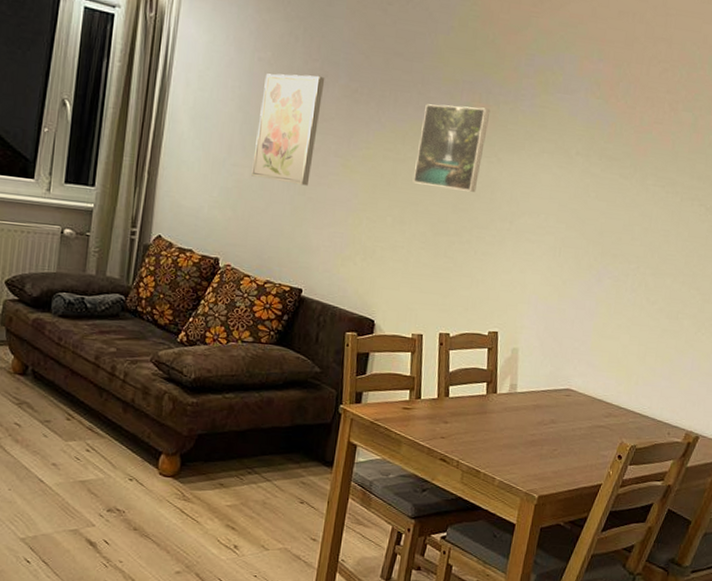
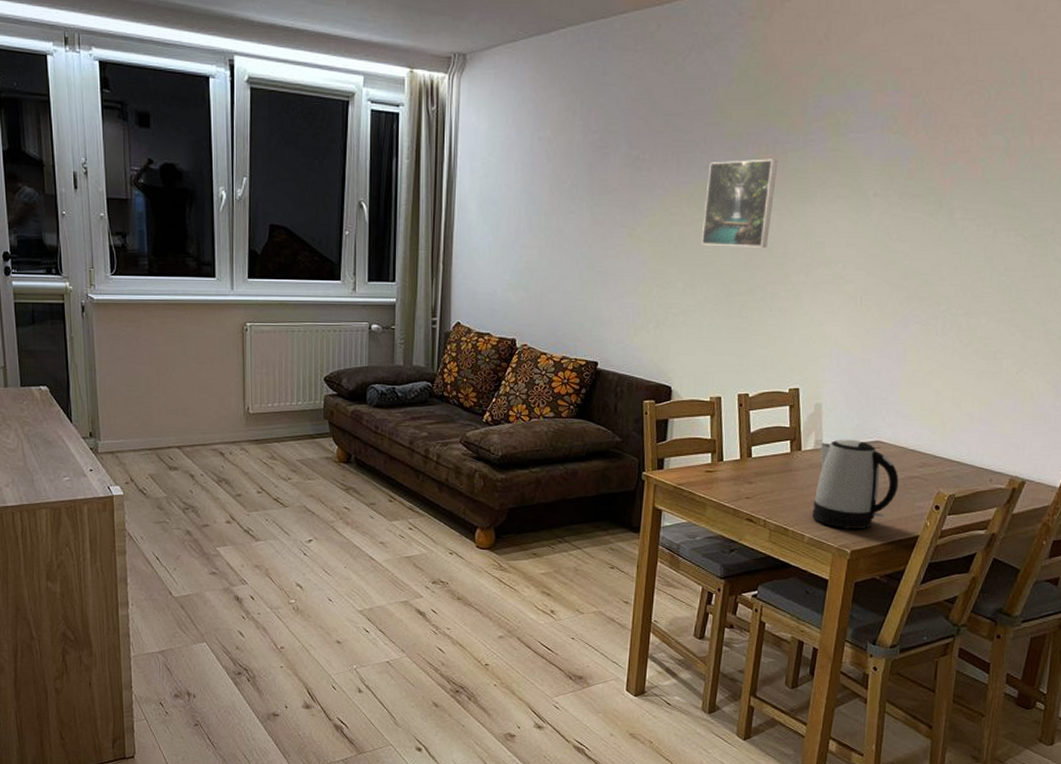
wall art: present [251,73,325,186] -> none [540,147,606,260]
kettle: none [503,384,587,475] -> present [812,439,899,529]

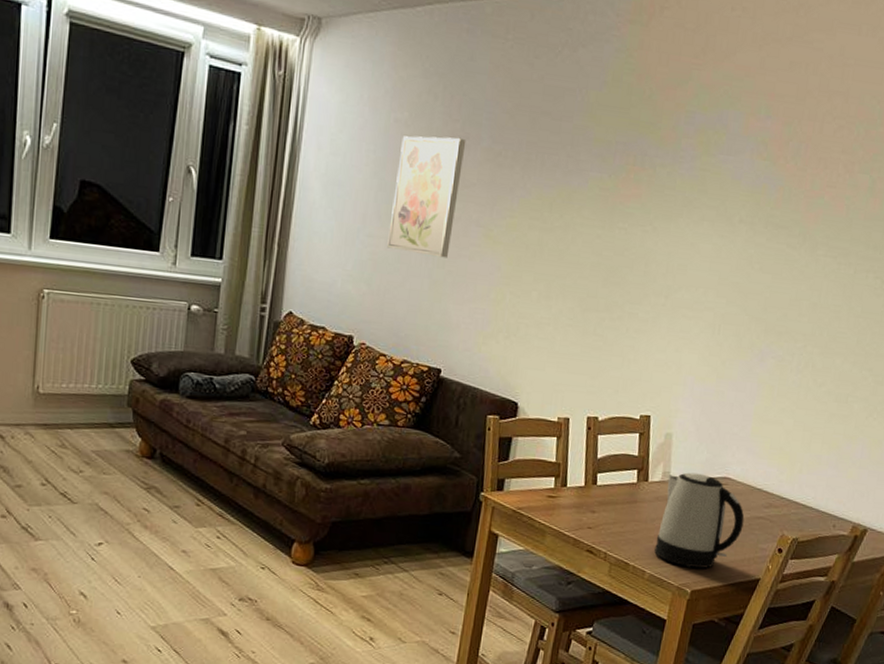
wall art: none [540,147,606,260] -> present [387,136,467,258]
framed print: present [701,159,779,248] -> none [560,167,646,264]

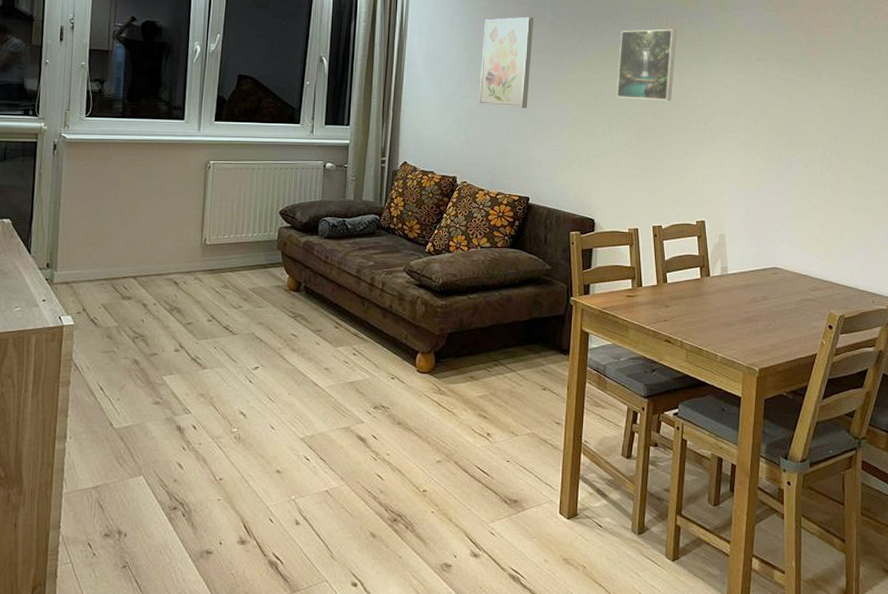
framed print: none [560,167,646,264] -> present [616,29,677,101]
kettle: present [654,472,745,568] -> none [723,266,796,348]

